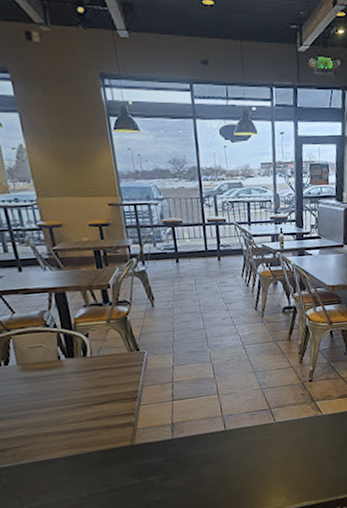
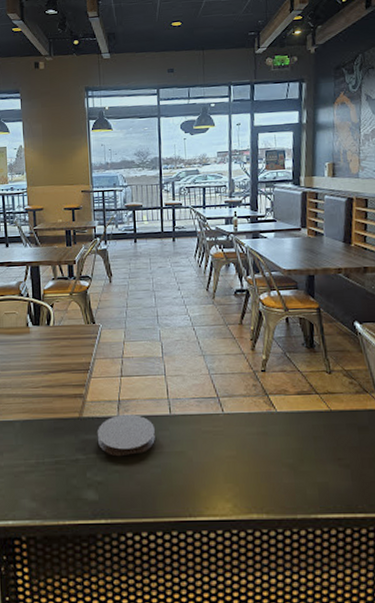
coaster: none [151,434,212,476] -> present [97,414,155,457]

